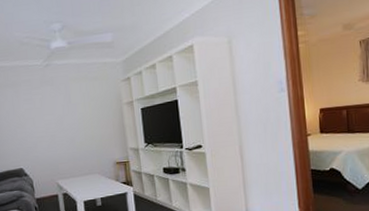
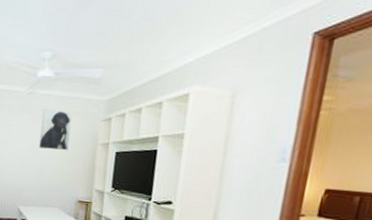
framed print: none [61,76,96,118] -> present [38,108,72,151]

